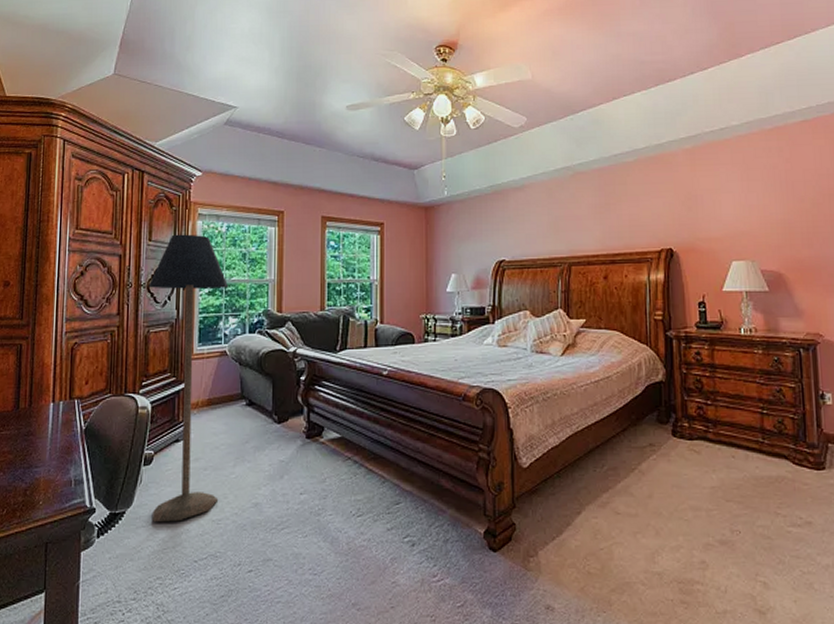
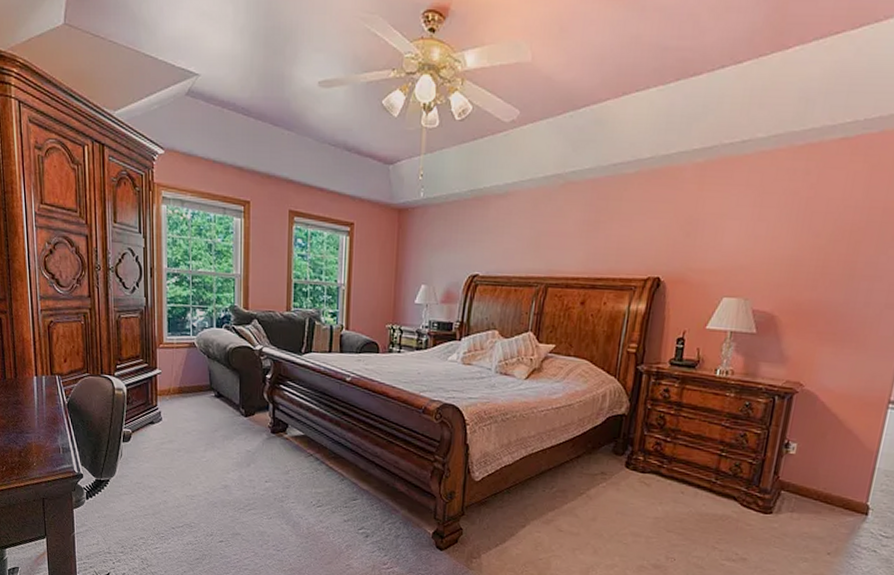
floor lamp: present [148,234,229,522] -> none [116,217,196,493]

